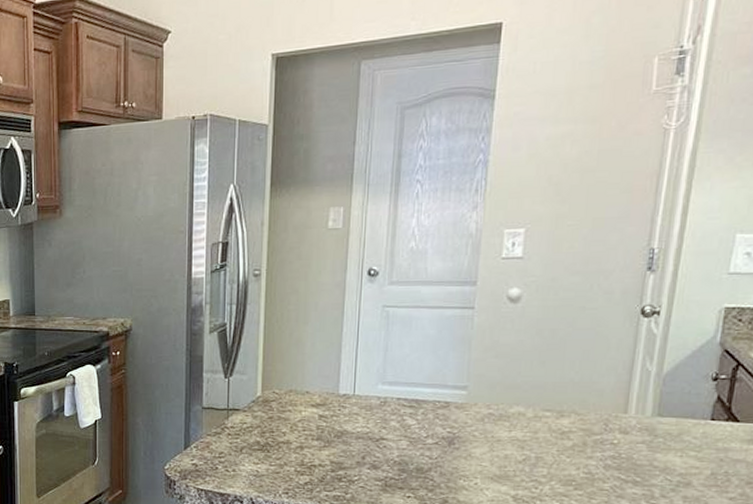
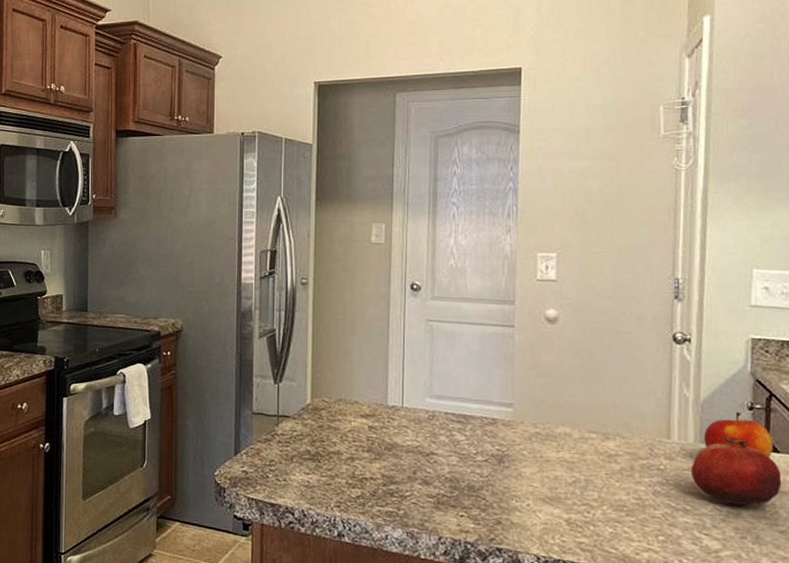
fruit: none [645,408,739,474] -> present [691,436,782,505]
apple: none [662,382,734,427] -> present [704,411,773,458]

